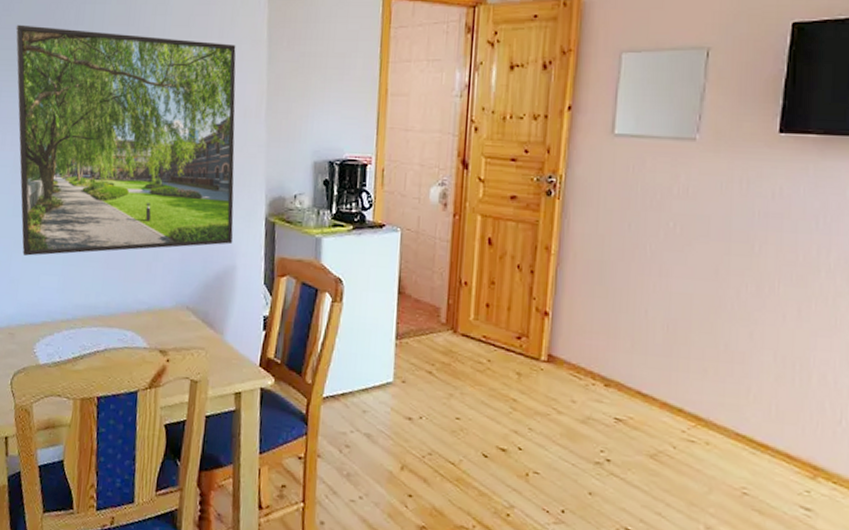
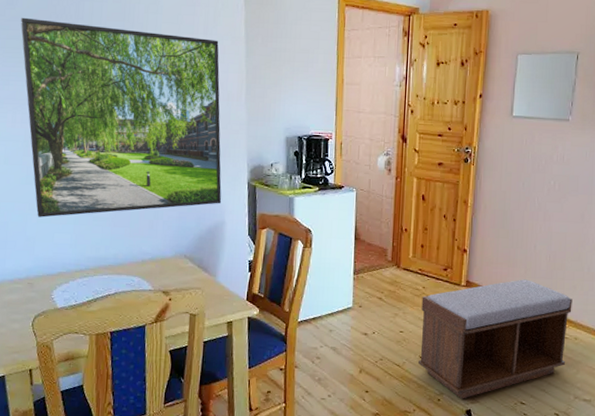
bench: none [480,355,702,517] -> present [418,279,572,399]

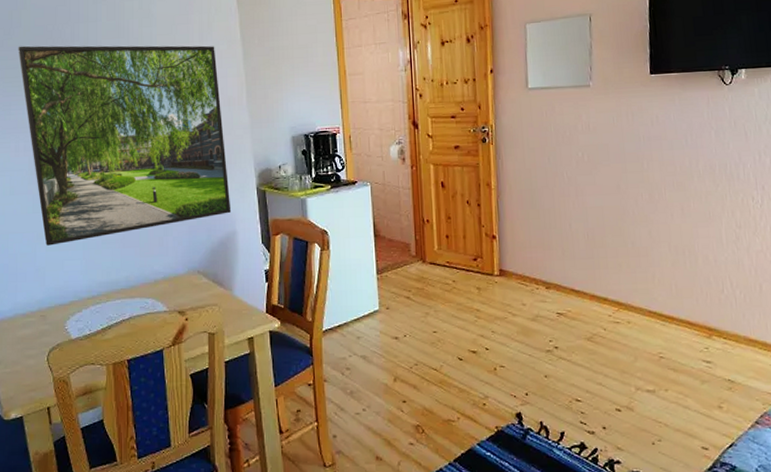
bench: present [418,279,572,399] -> none [453,262,621,401]

